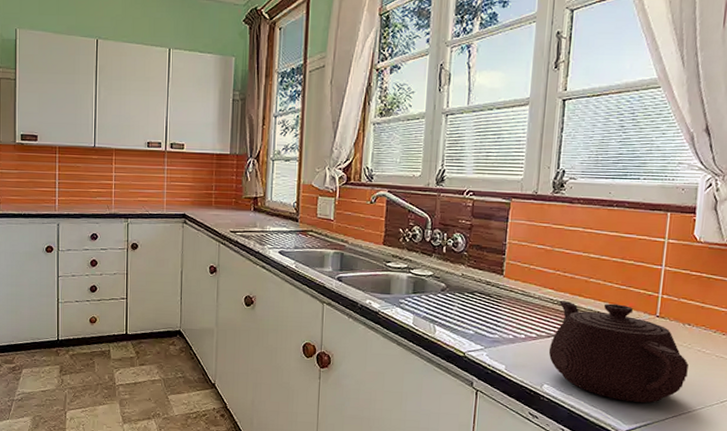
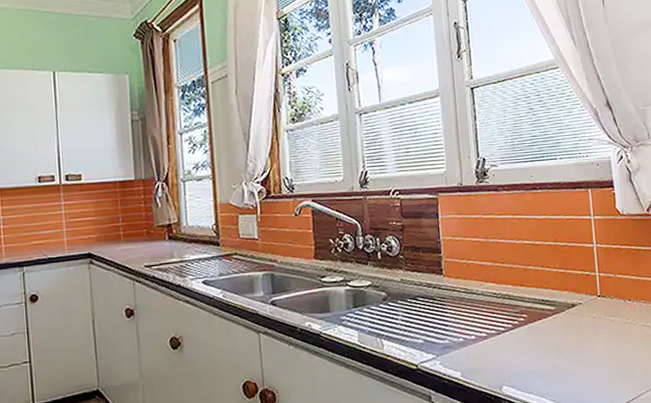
teapot: present [548,301,689,403] -> none [501,288,638,391]

